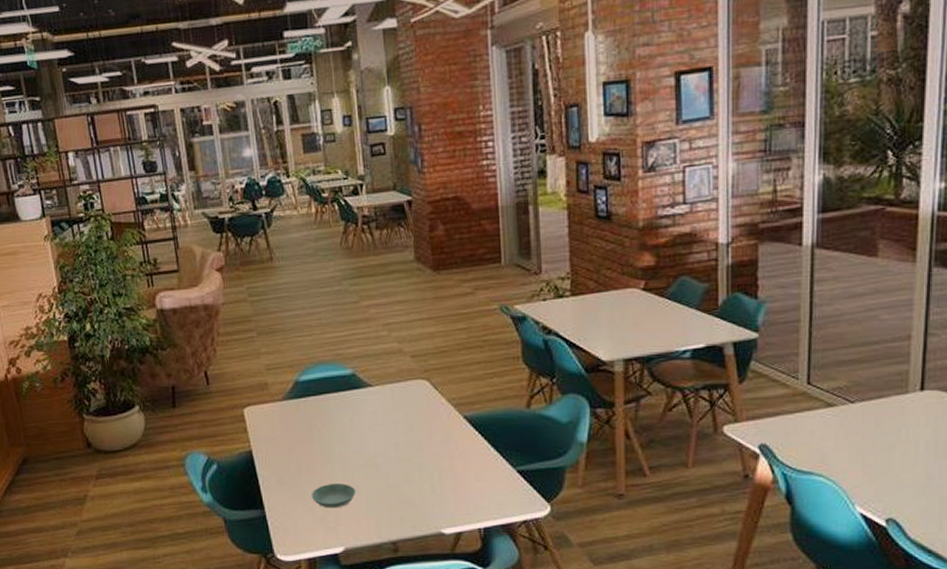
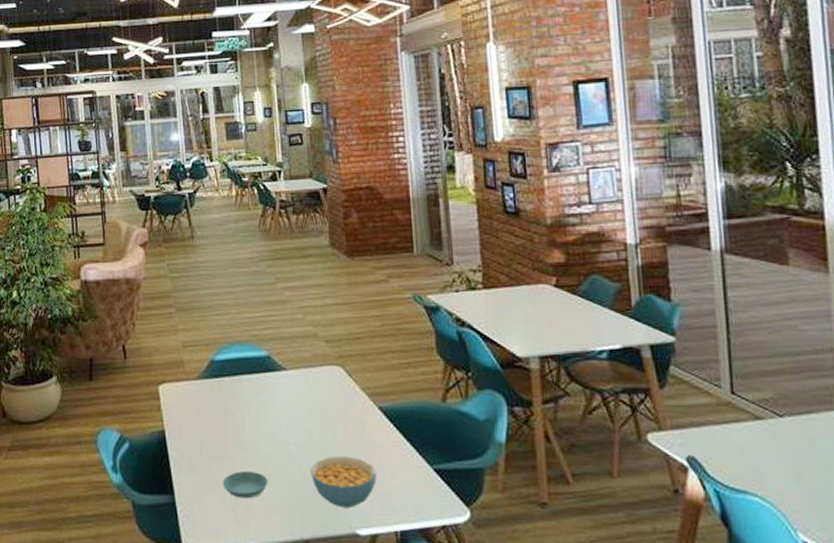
cereal bowl: none [397,463,461,511] -> present [311,455,377,508]

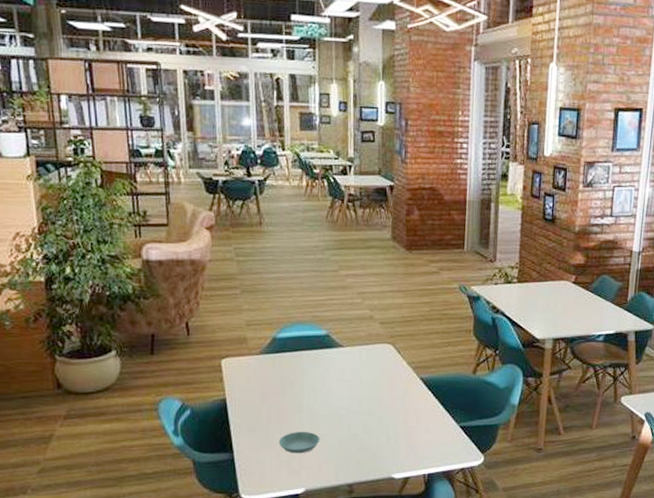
cereal bowl: present [311,455,377,508] -> none [358,417,413,458]

